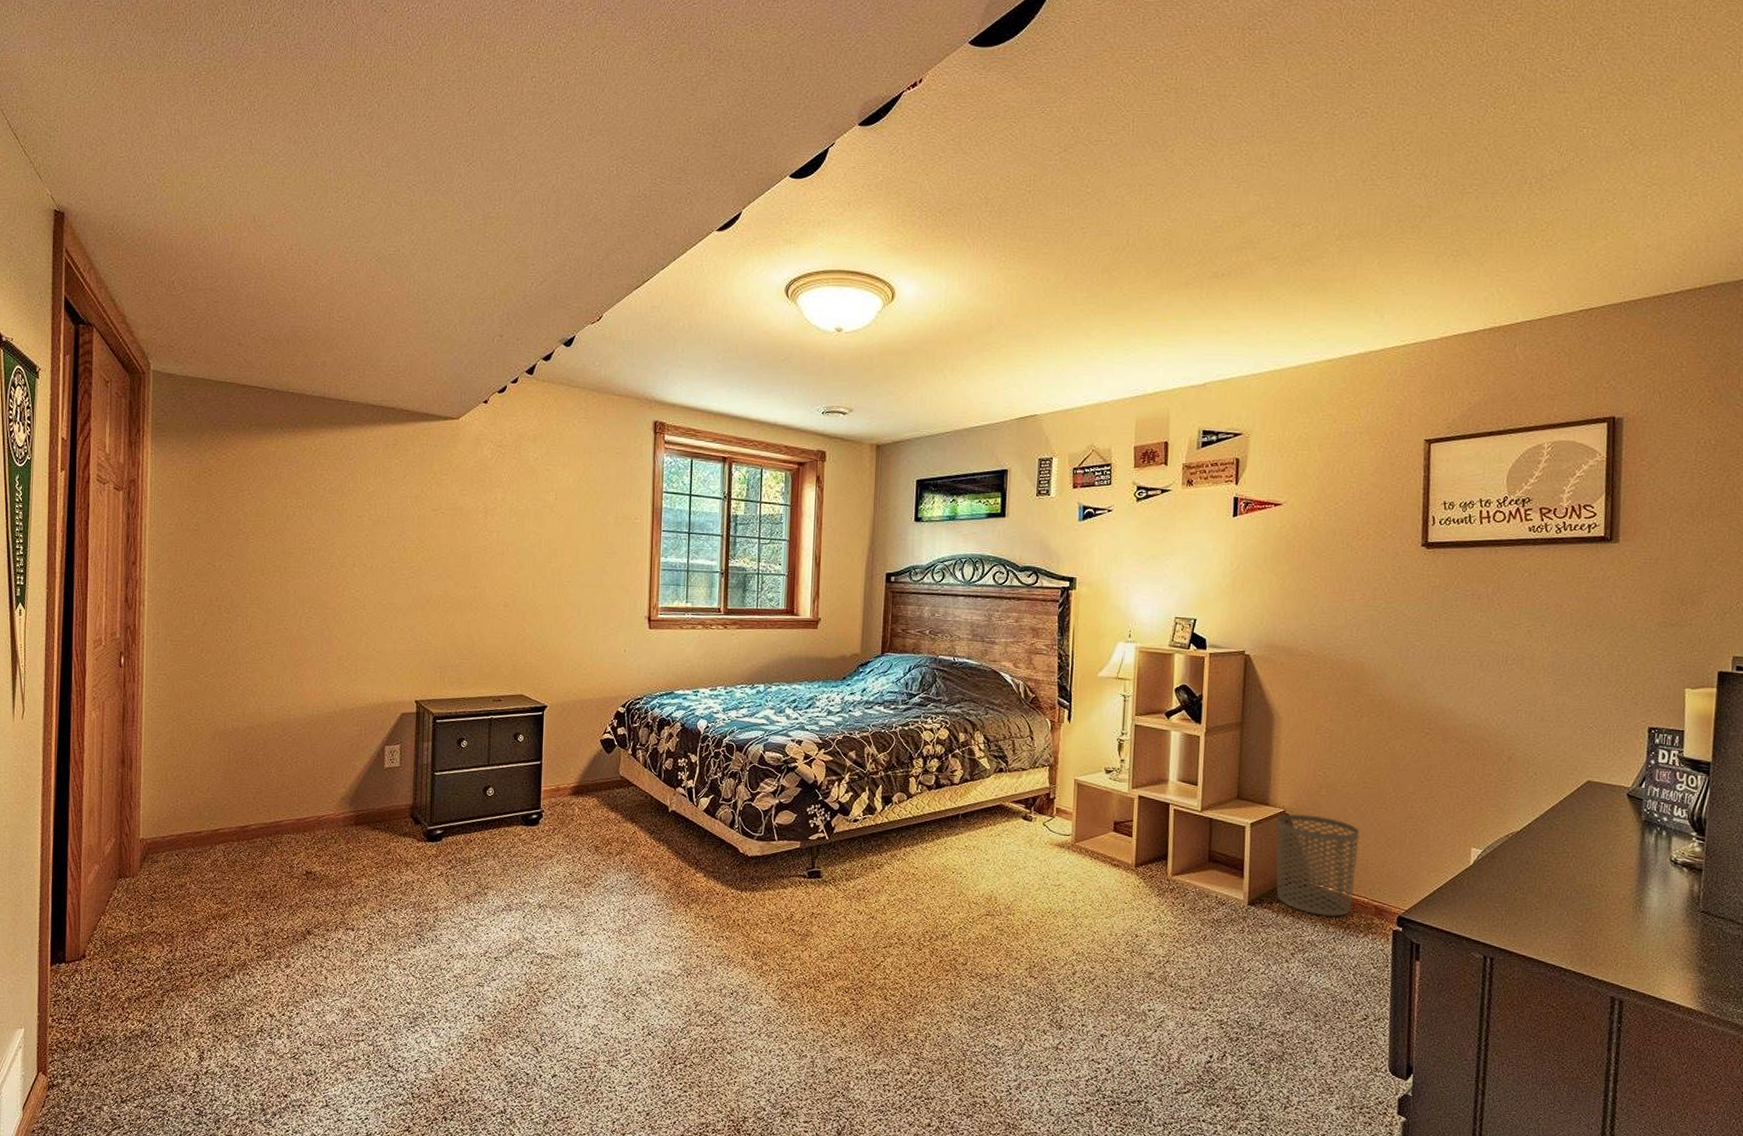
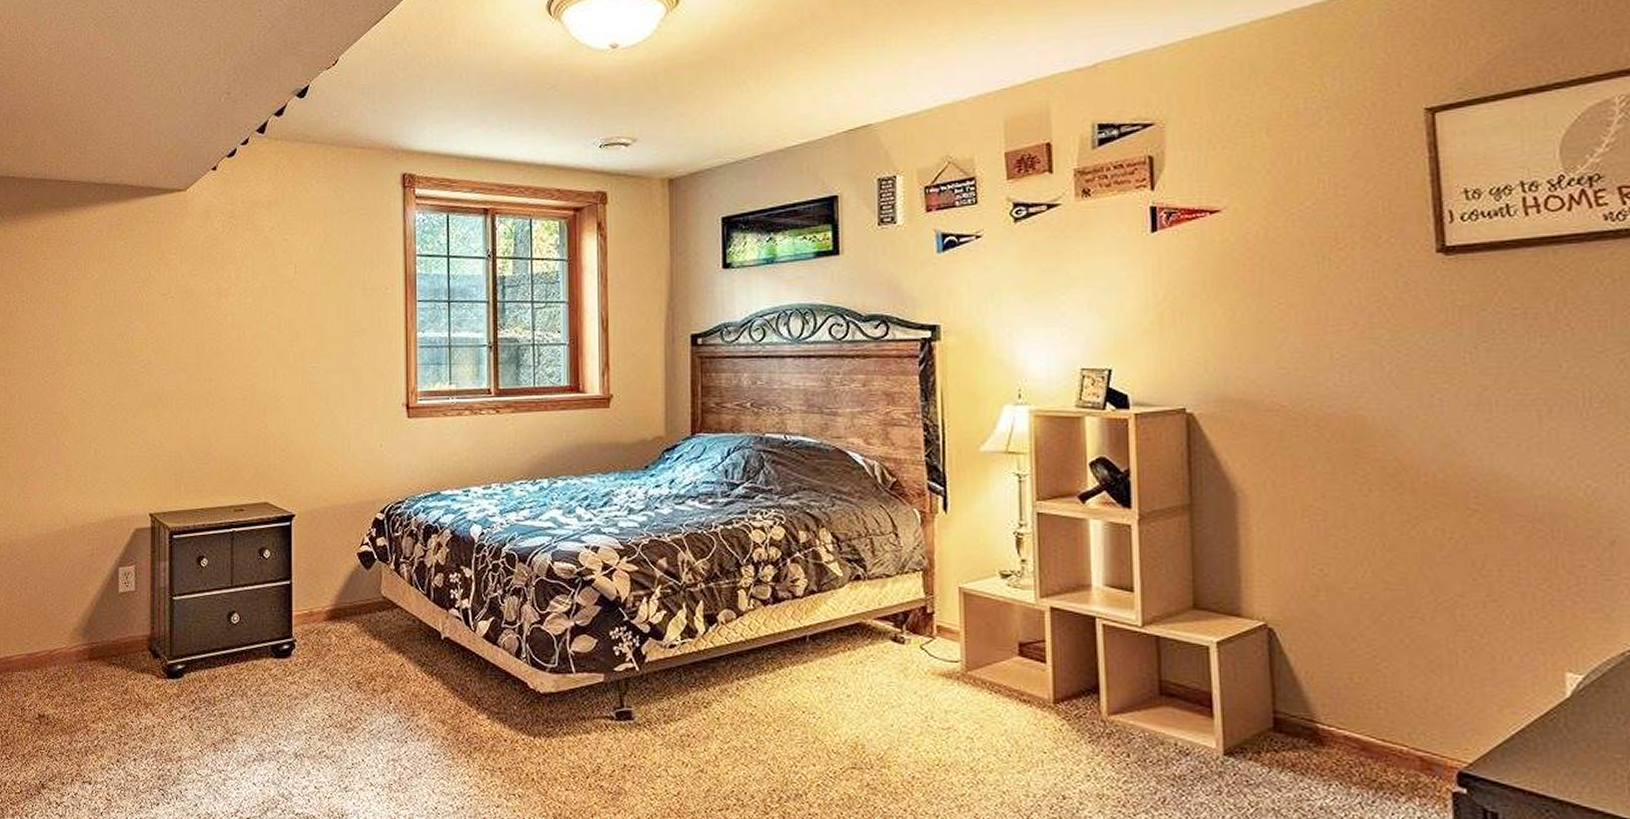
waste bin: present [1276,814,1360,917] -> none [1255,628,1385,773]

